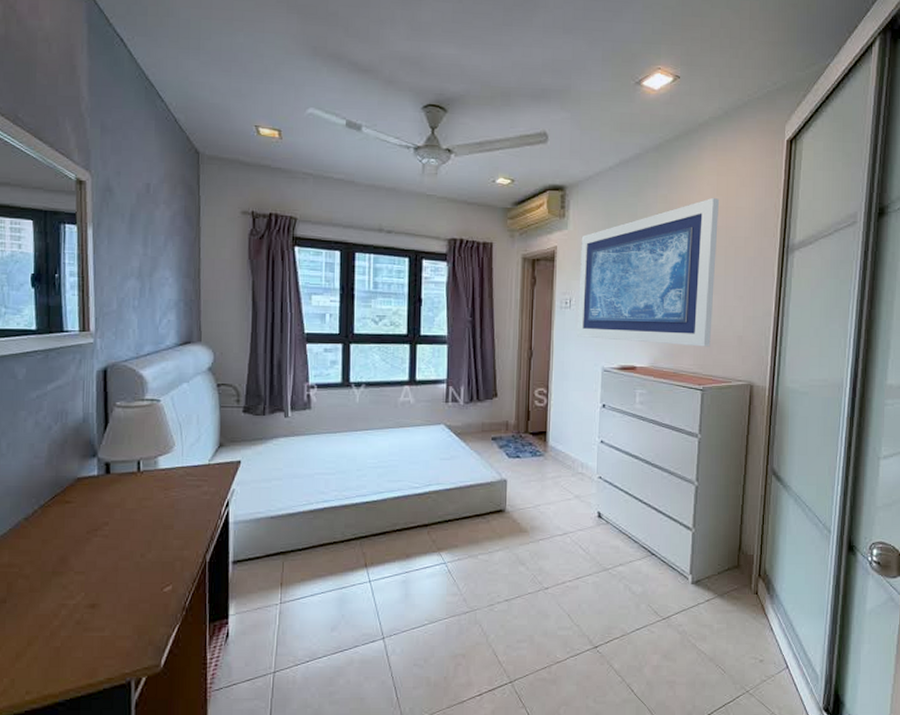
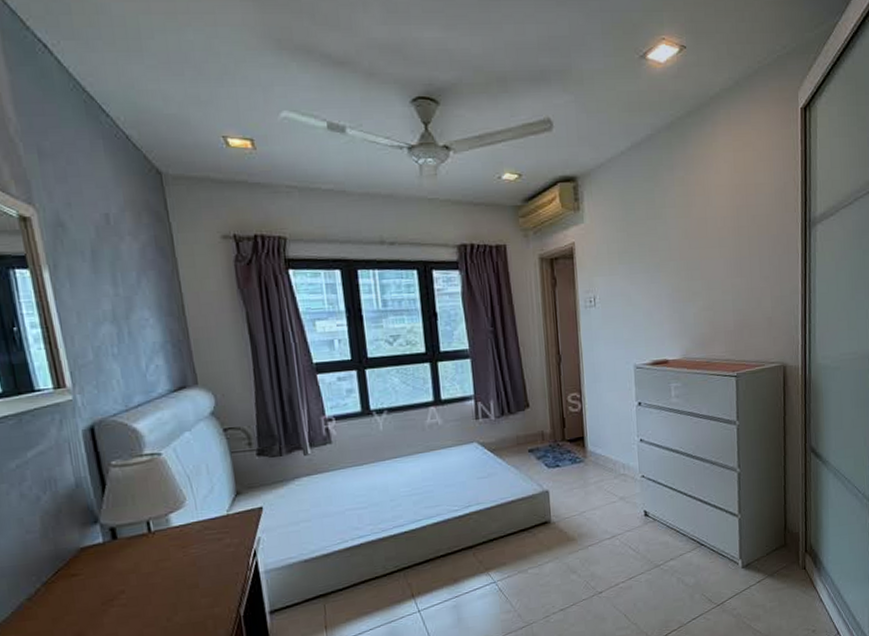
wall art: present [577,197,720,347] -> none [599,175,741,336]

